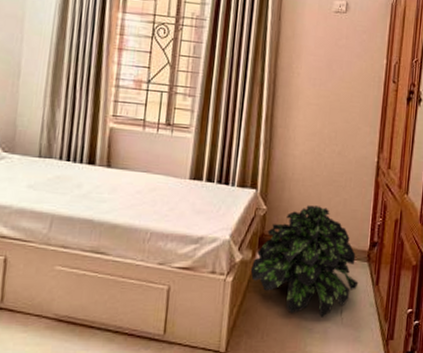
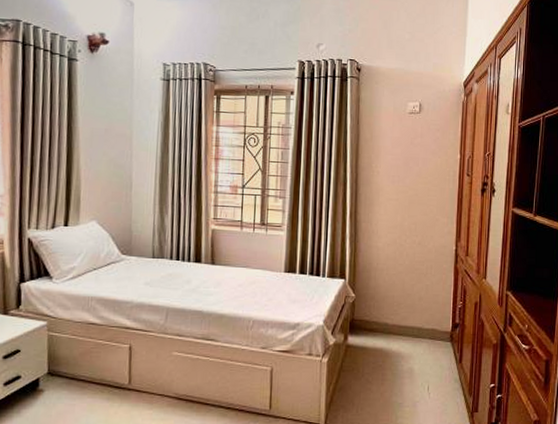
potted plant: present [250,205,359,317] -> none [343,292,443,393]

